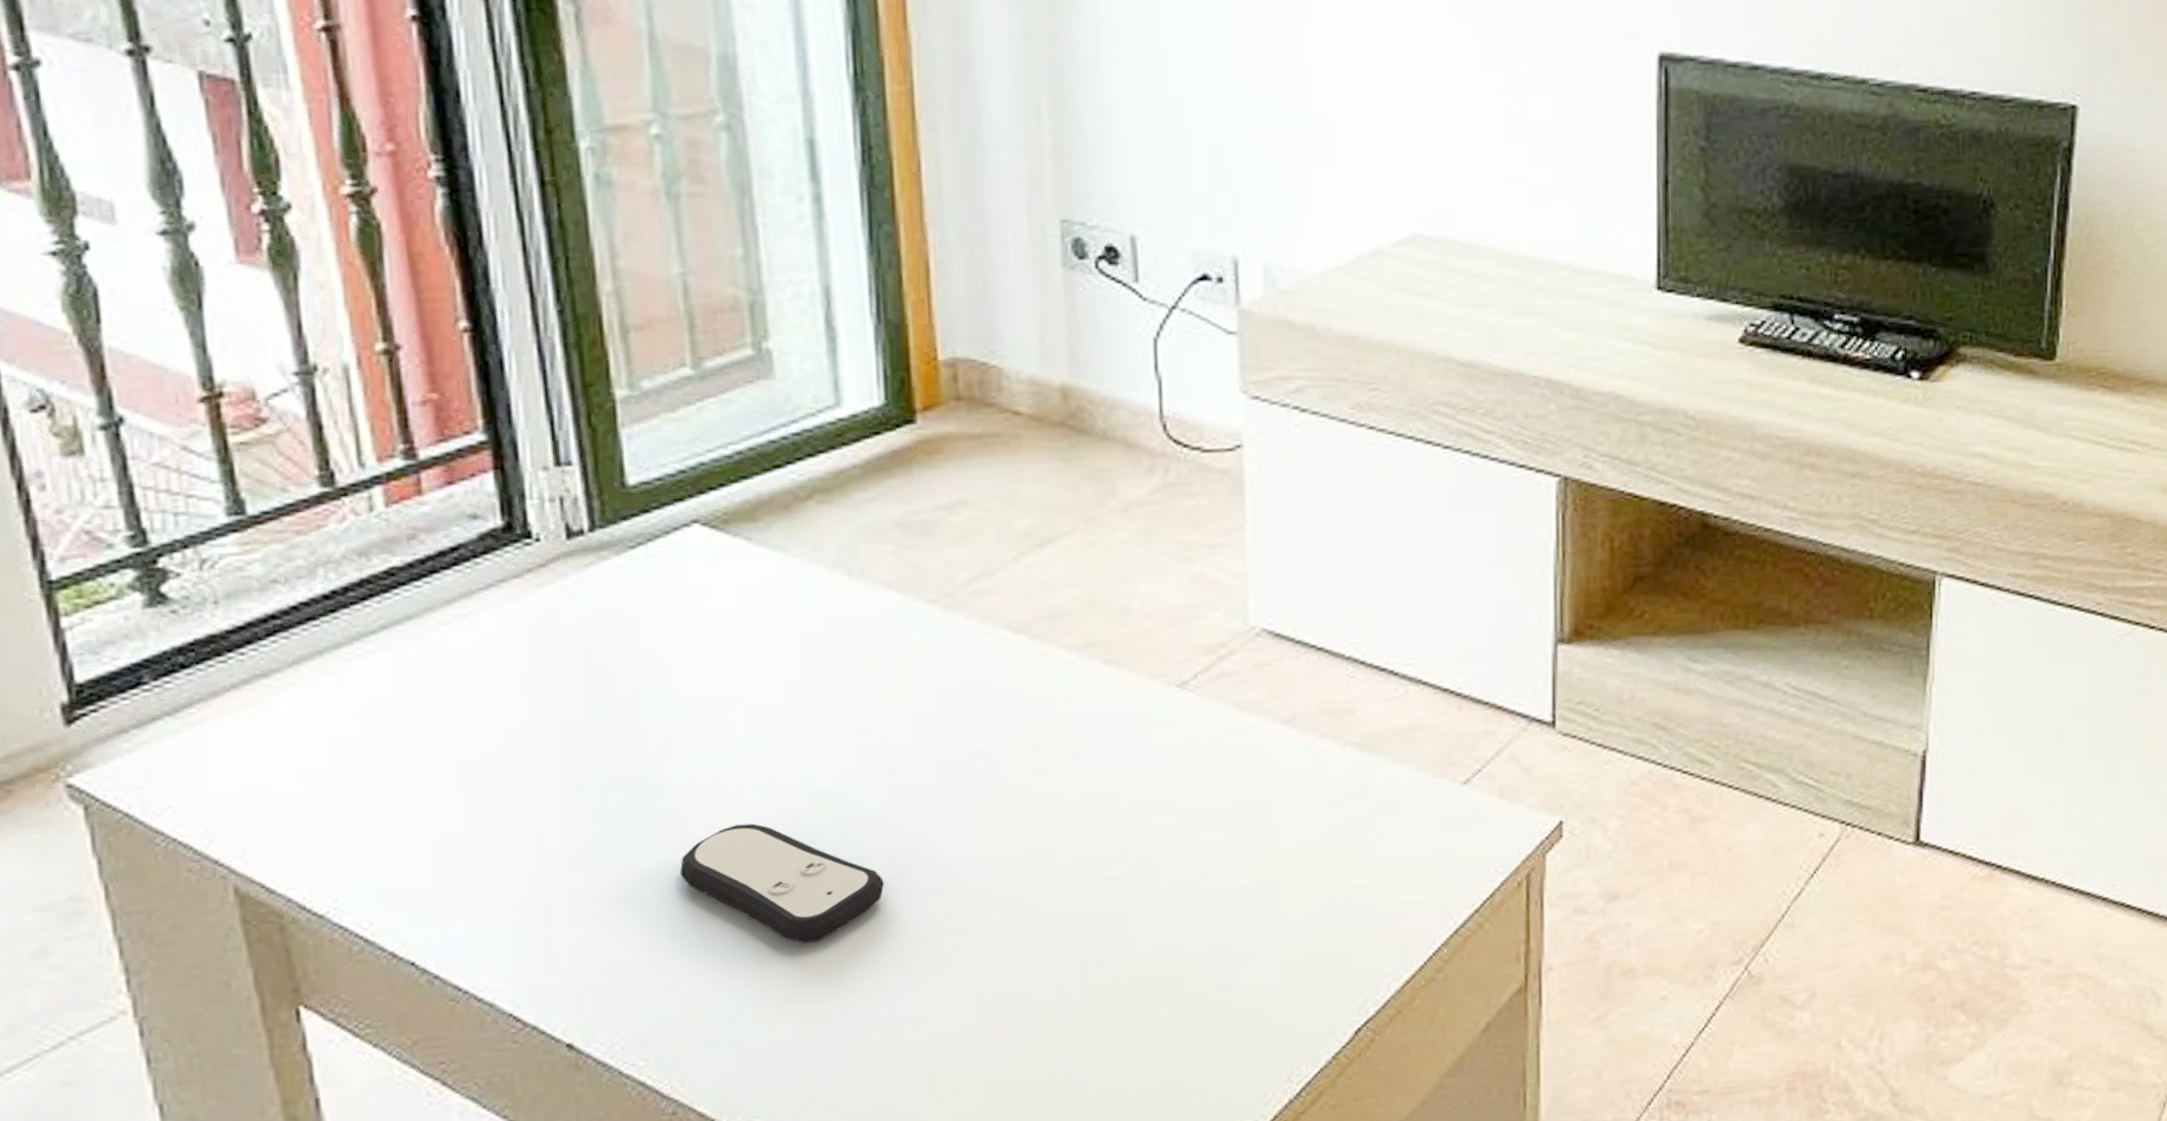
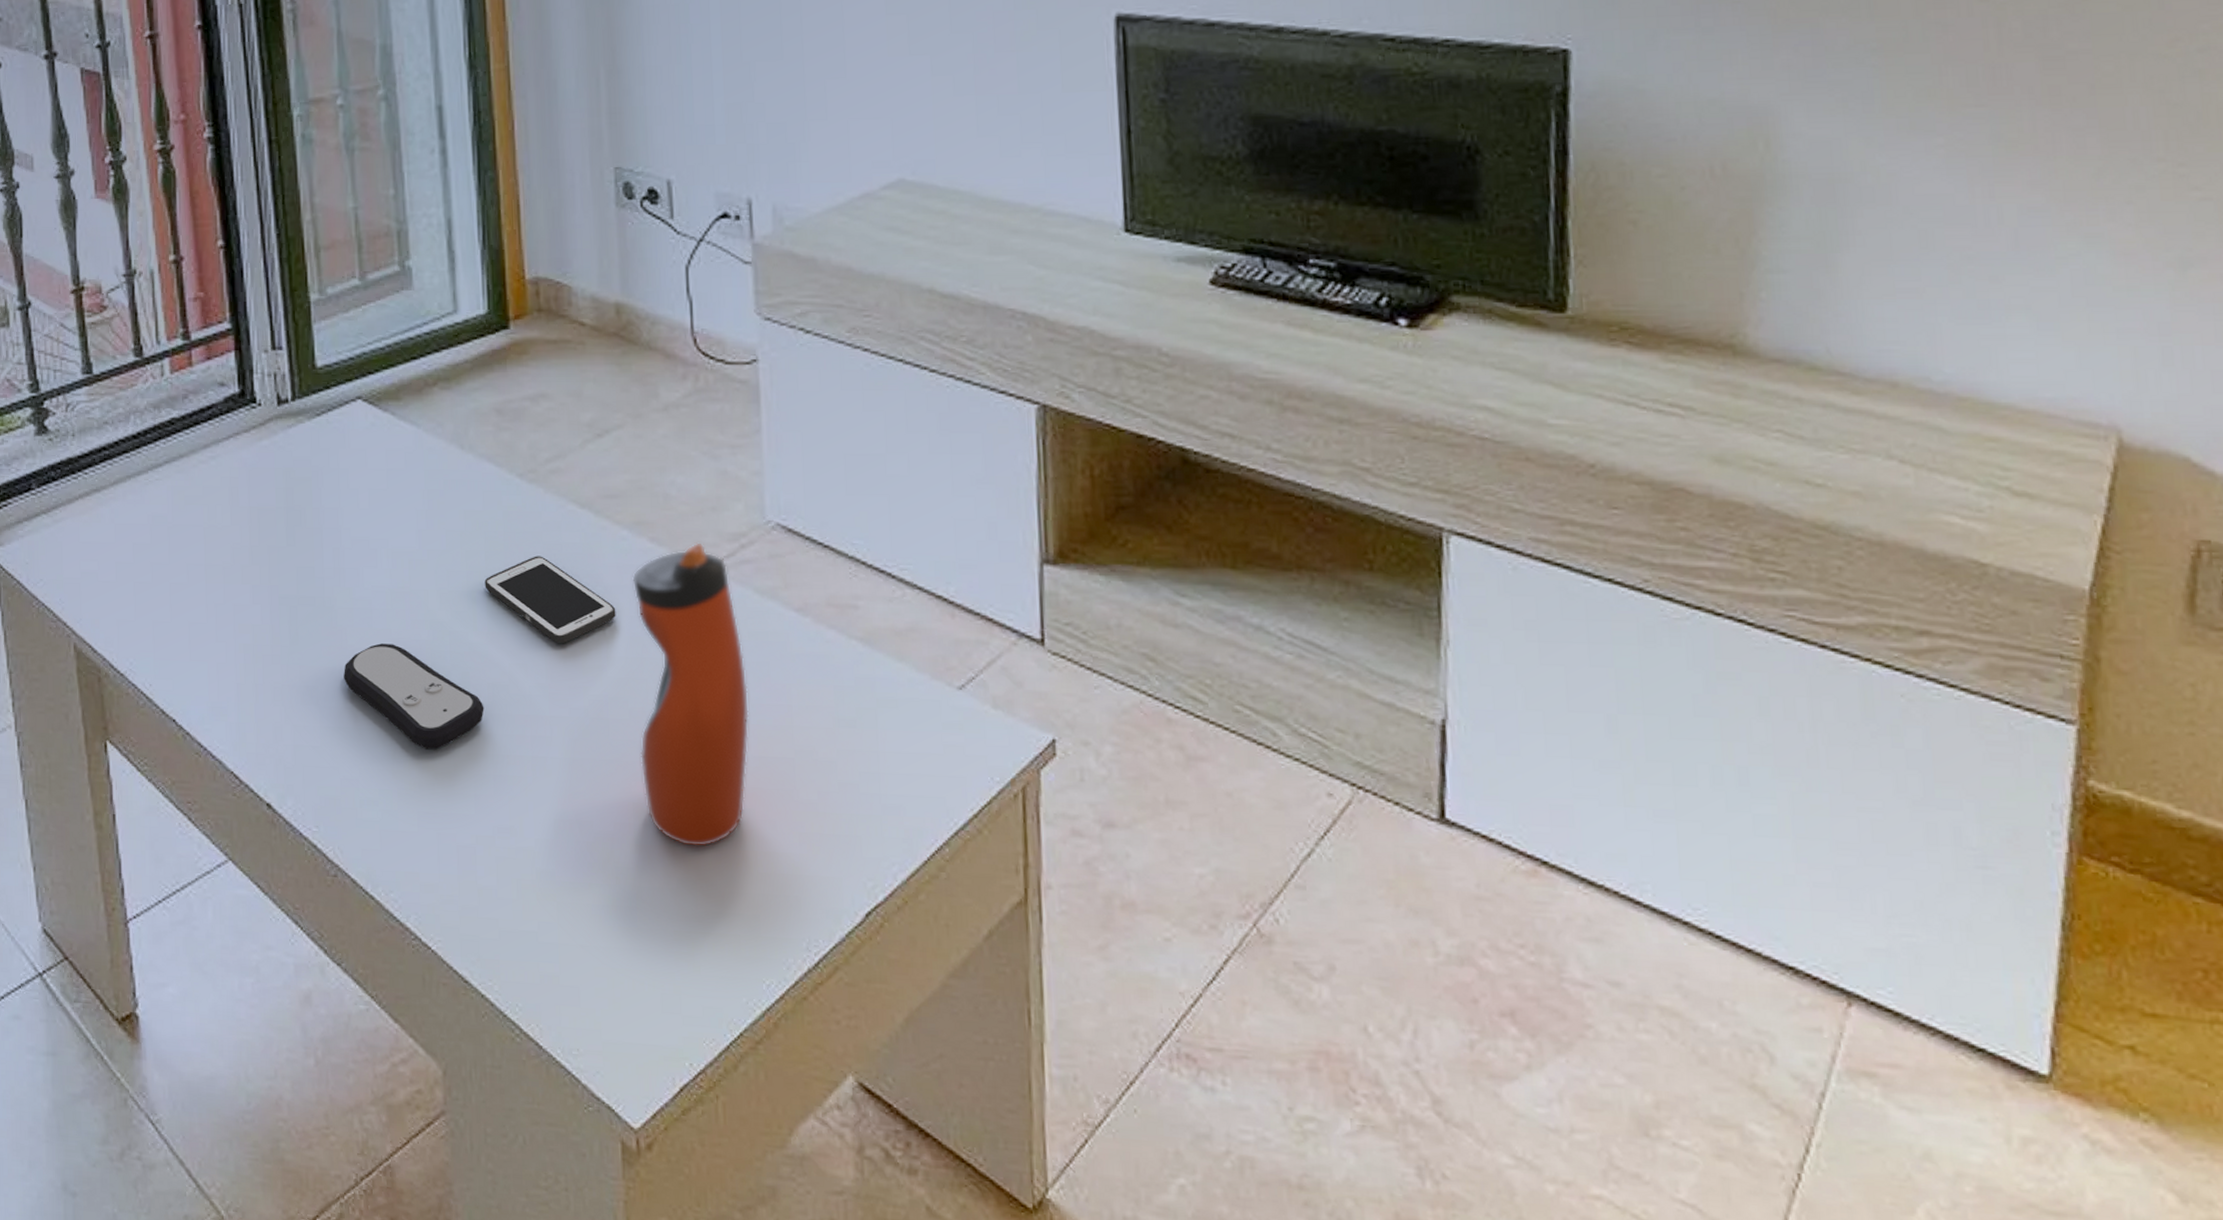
cell phone: none [883,695,1061,796] -> present [484,556,616,644]
water bottle: none [1082,659,1225,998] -> present [632,542,749,848]

